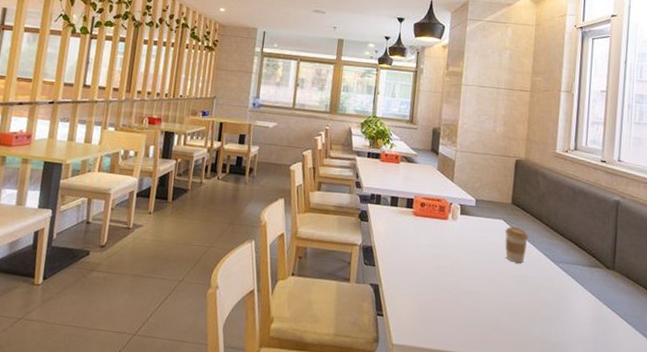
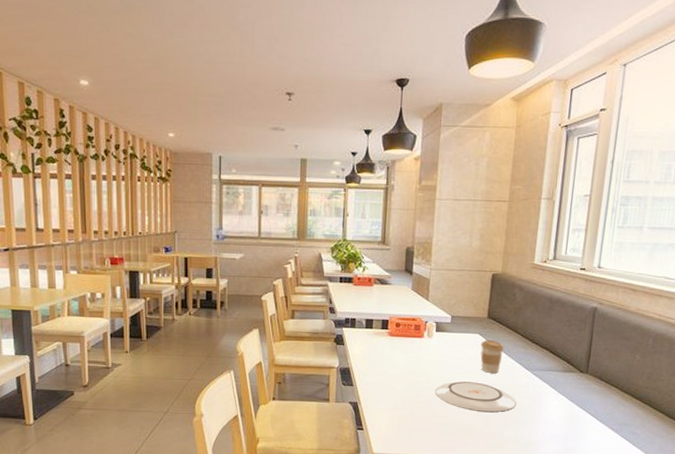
plate: none [458,269,542,306] -> present [435,381,516,412]

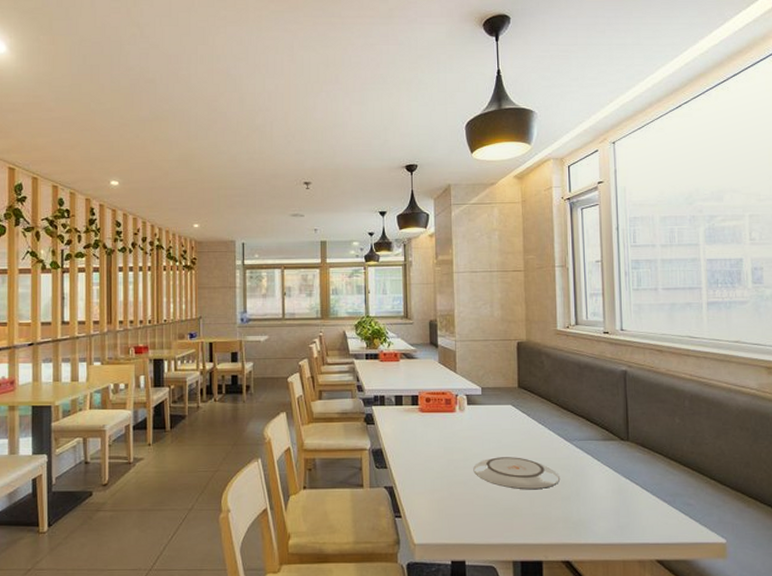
coffee cup: present [480,339,504,373] -> none [514,410,539,446]

